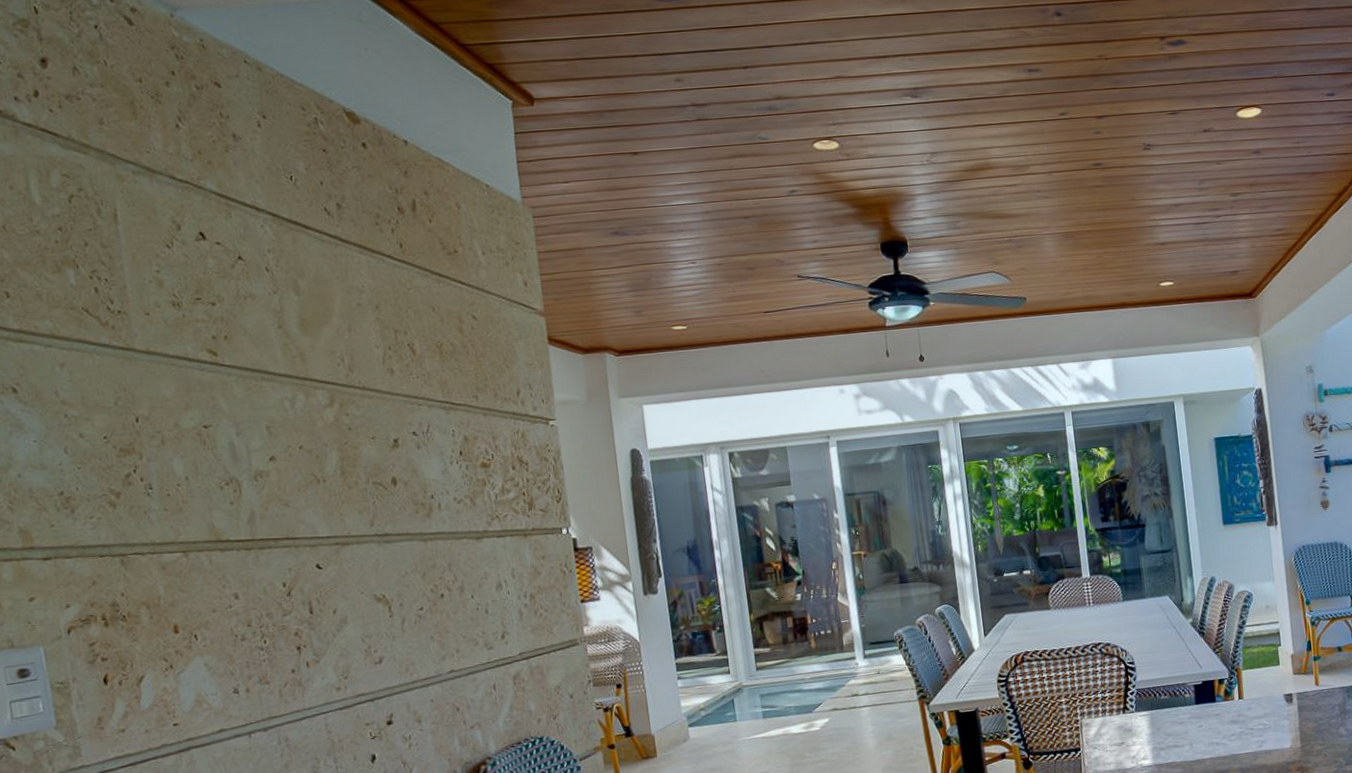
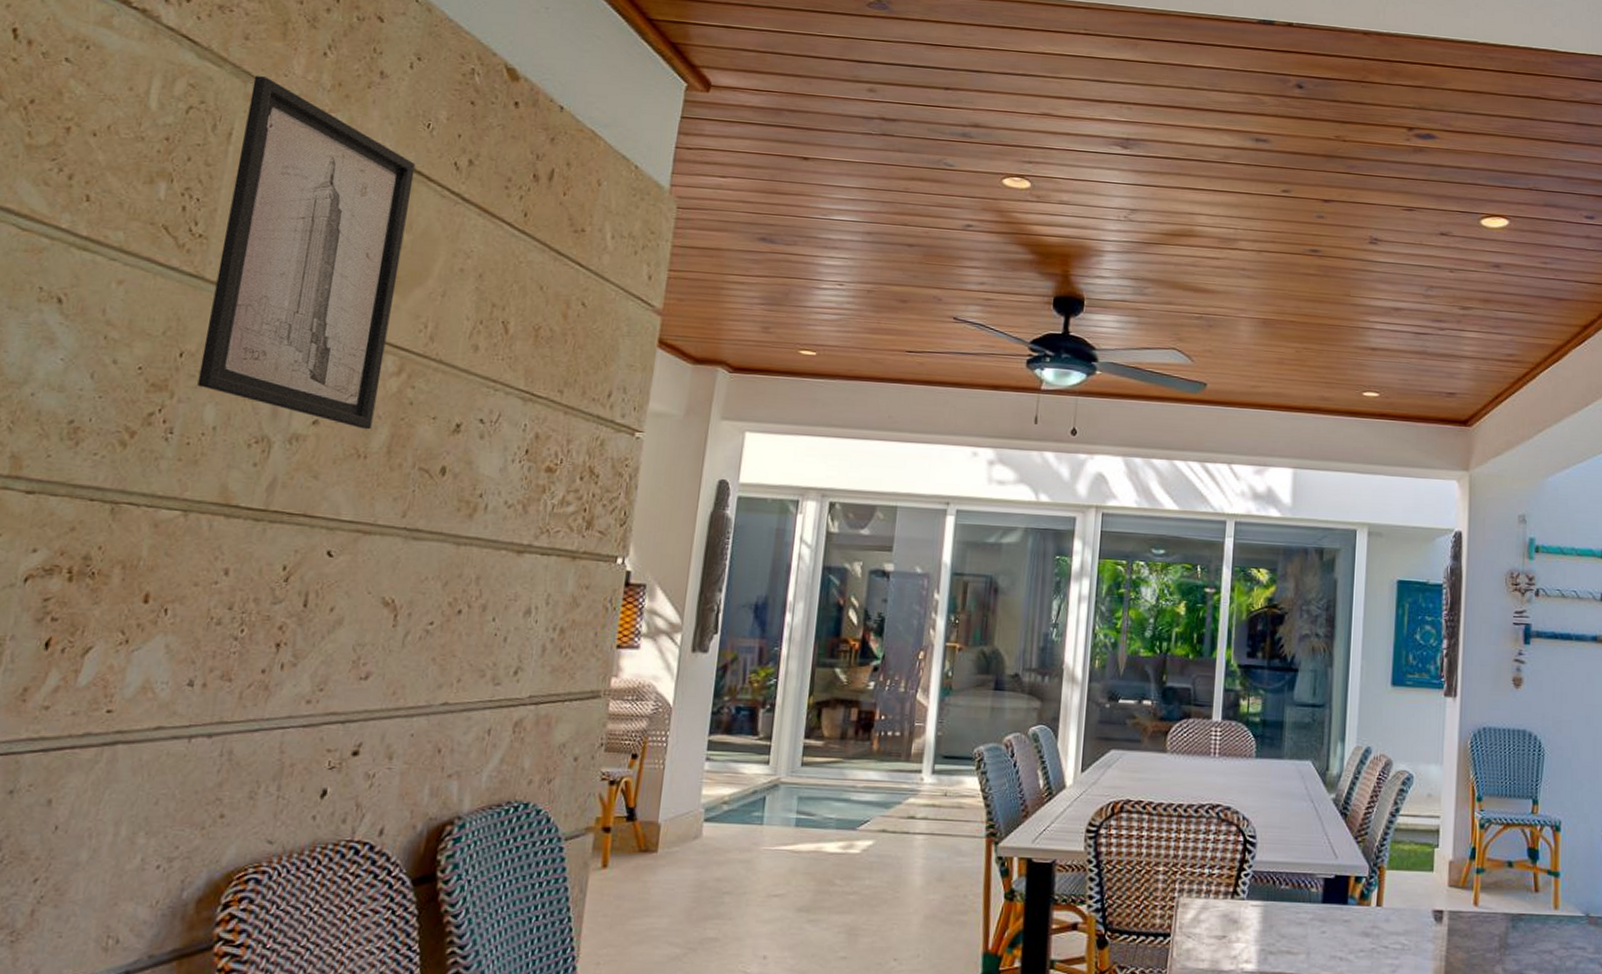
wall art: none [120,156,322,458] -> present [197,76,416,430]

